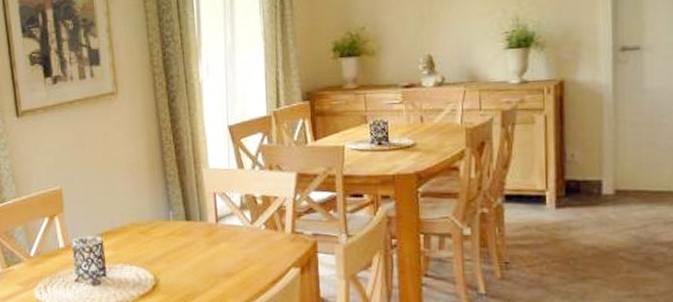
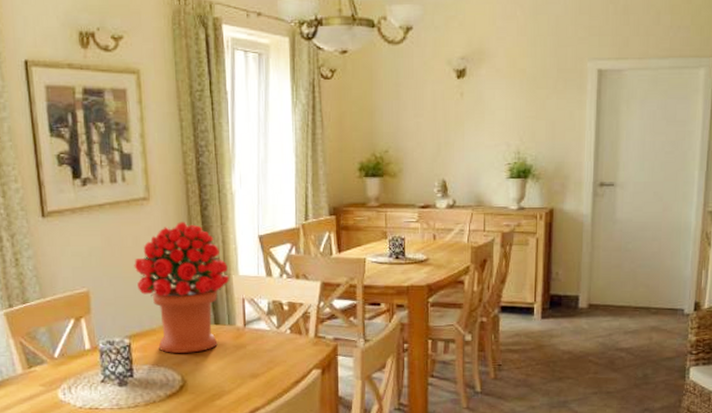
bouquet: none [104,115,199,251] -> present [134,222,229,353]

